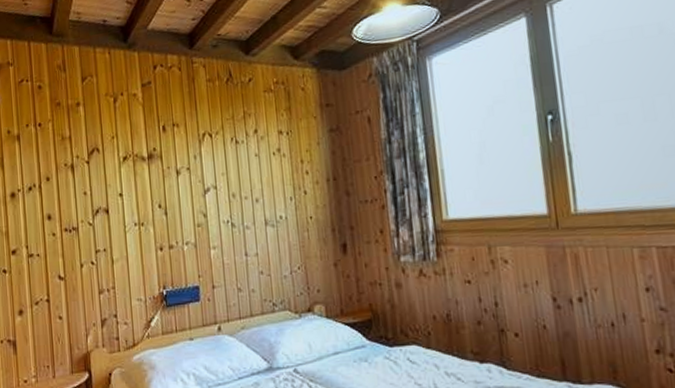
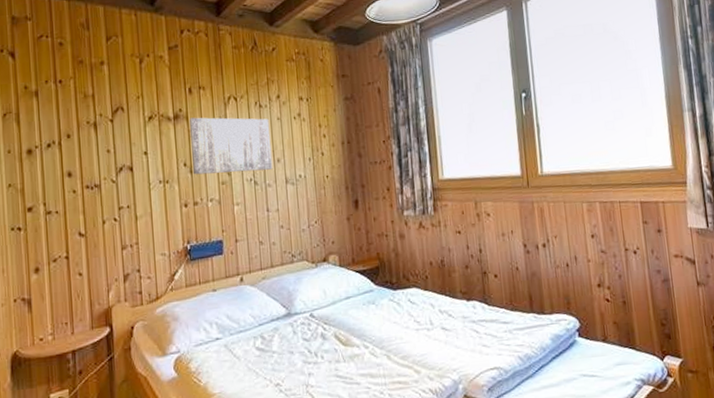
wall art: none [163,155,251,217] -> present [189,117,273,175]

